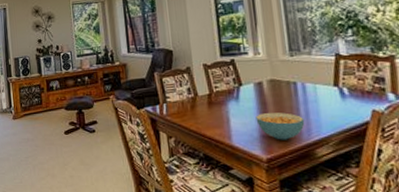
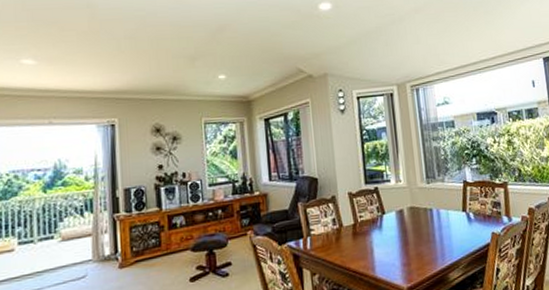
cereal bowl: present [256,112,305,140] -> none [397,239,440,268]

